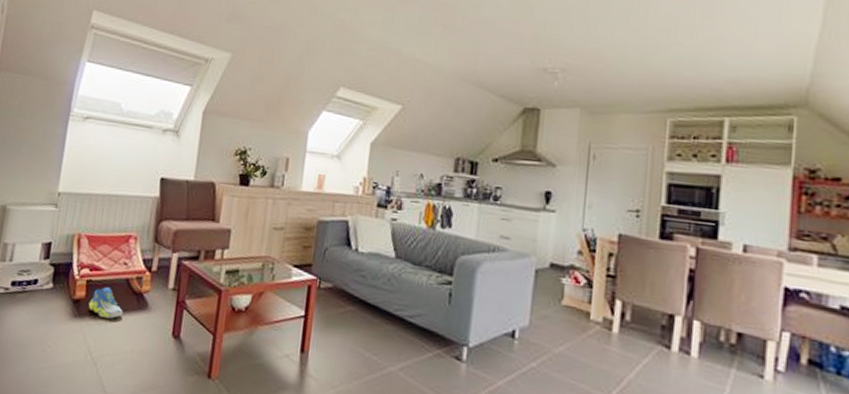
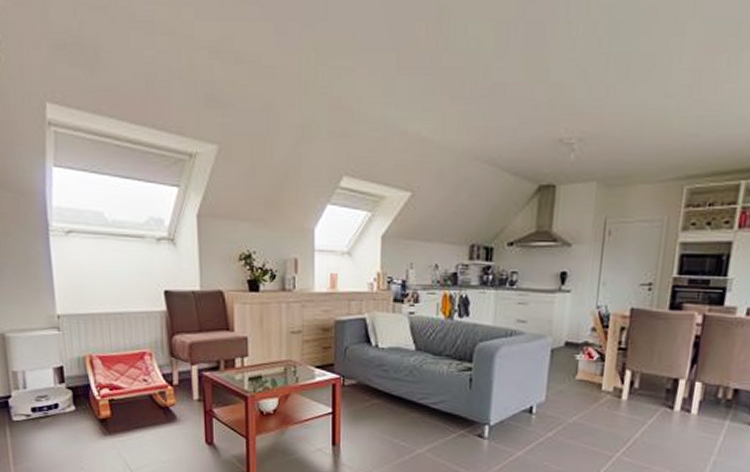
sneaker: present [88,287,123,319] -> none [116,404,153,433]

